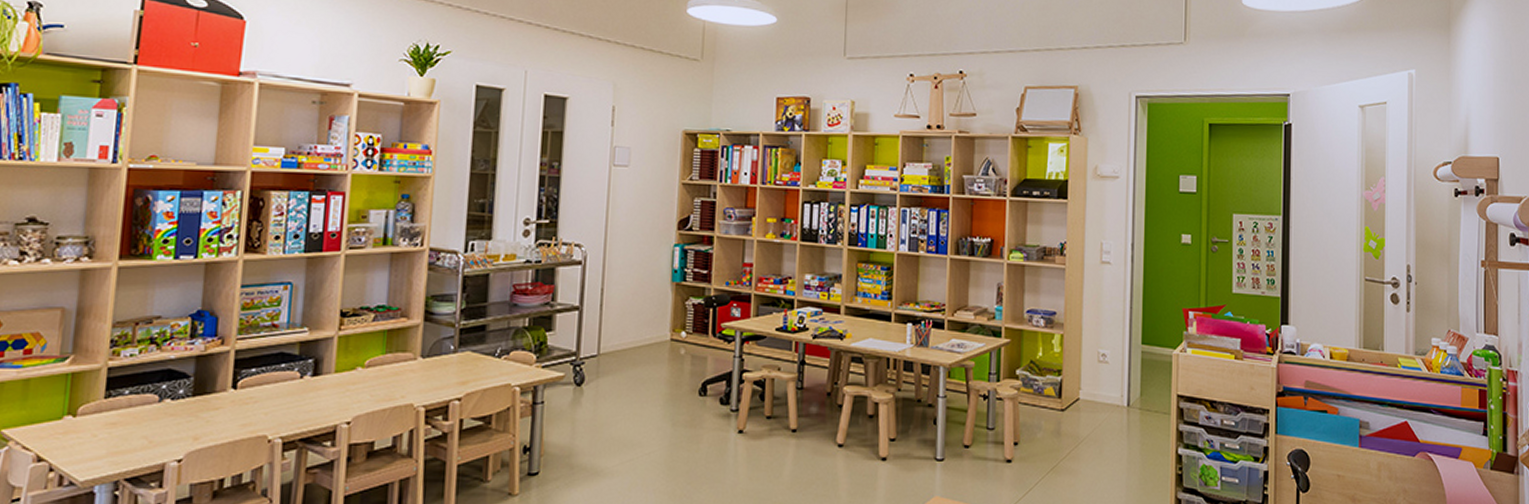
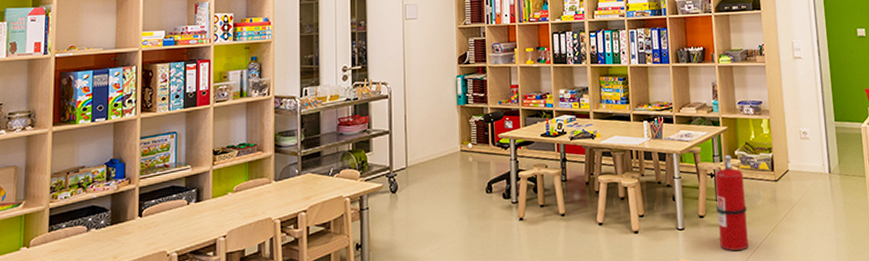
fire extinguisher: none [986,374,1023,492] -> present [715,155,749,251]

